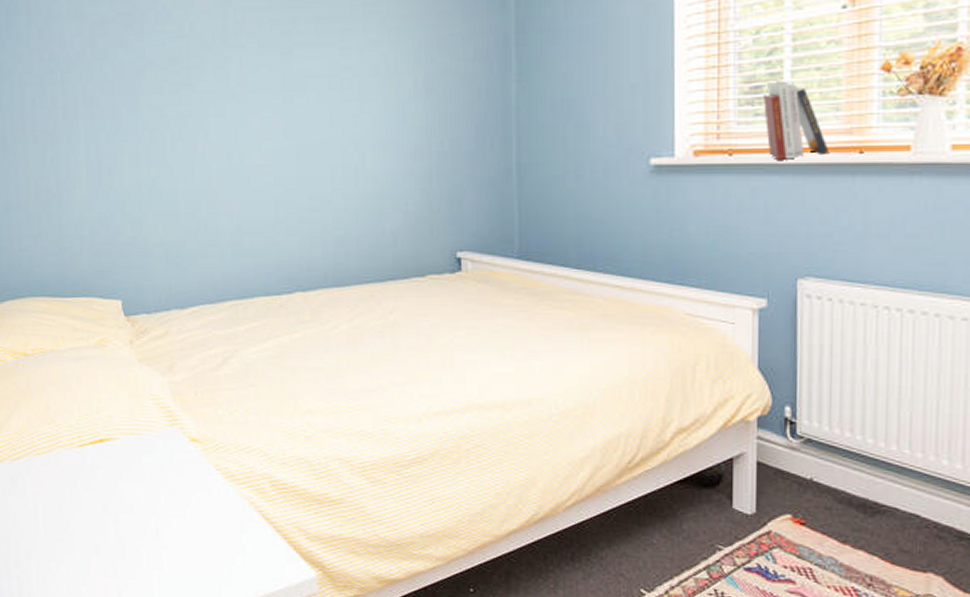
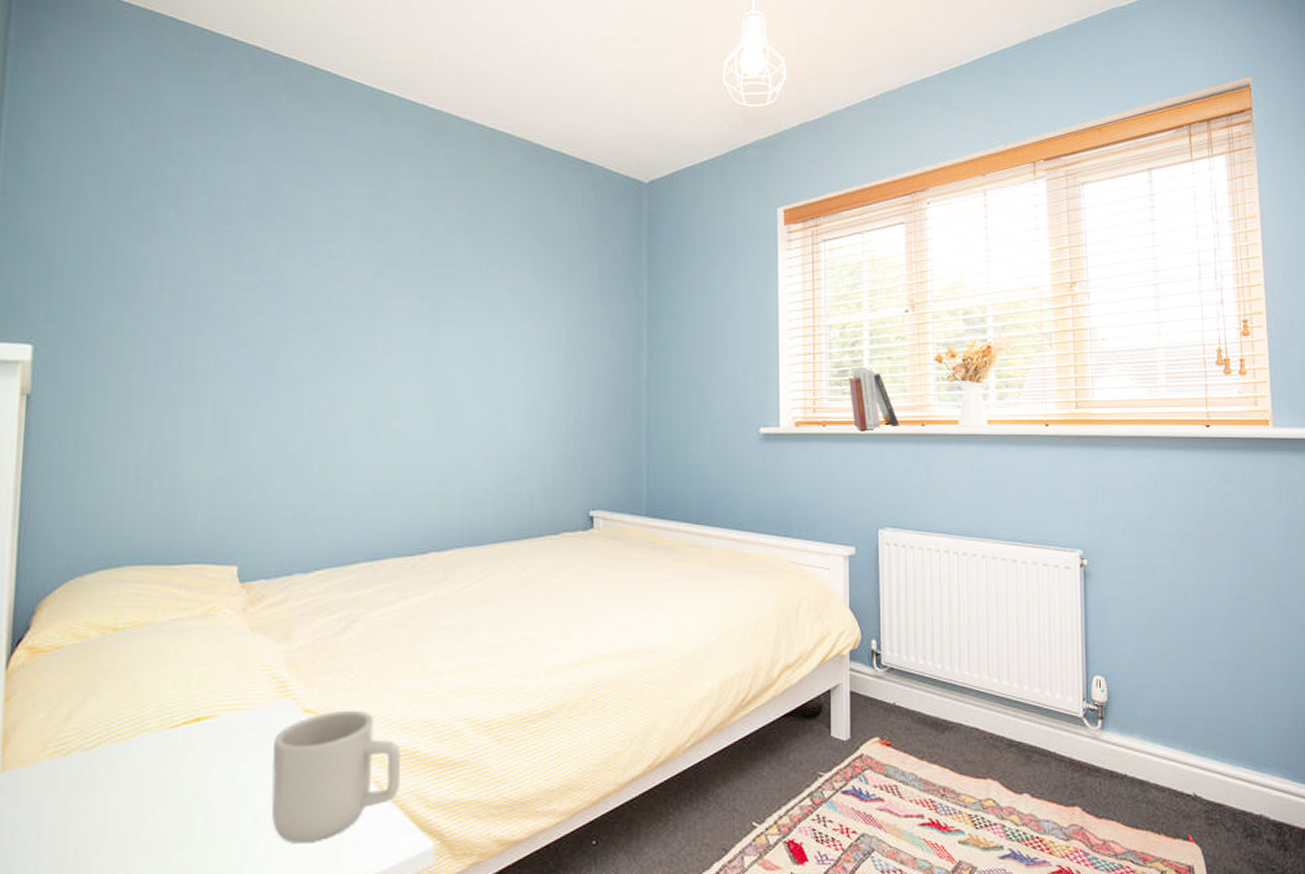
mug: none [167,441,282,559] -> present [271,710,401,843]

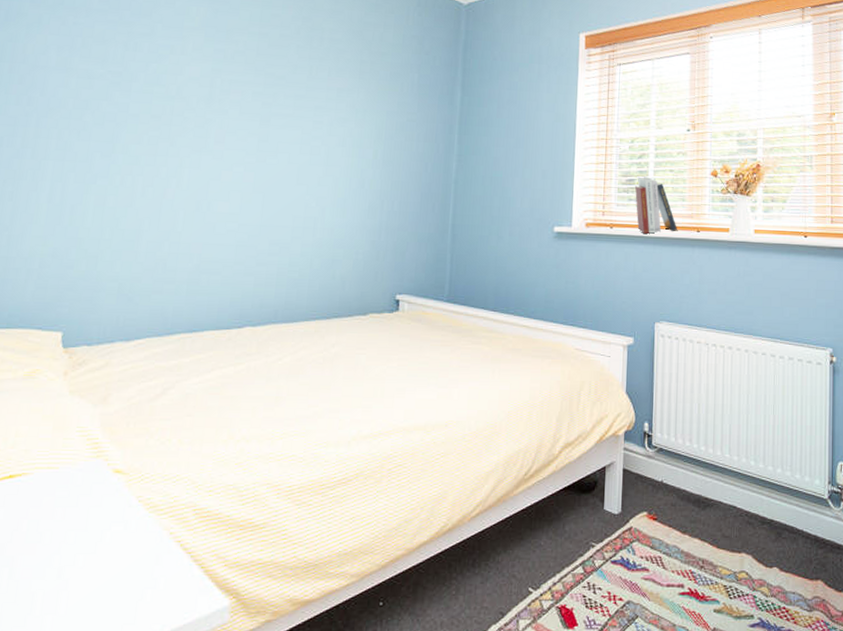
mug: present [271,710,401,843] -> none [75,472,204,598]

